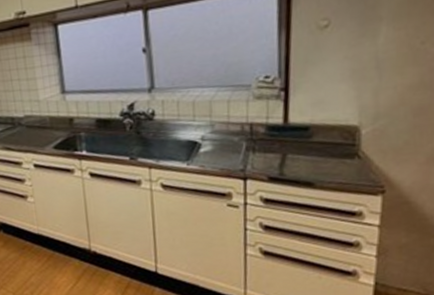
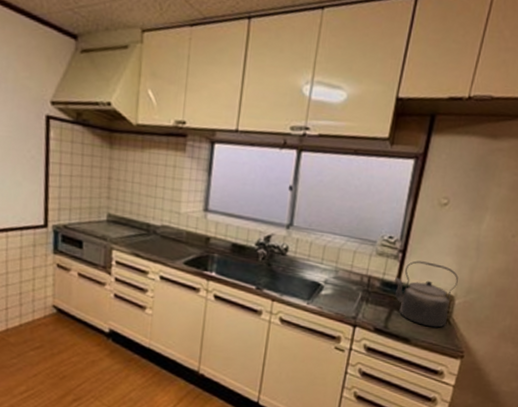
kettle: none [280,94,360,166] -> present [394,260,459,328]

